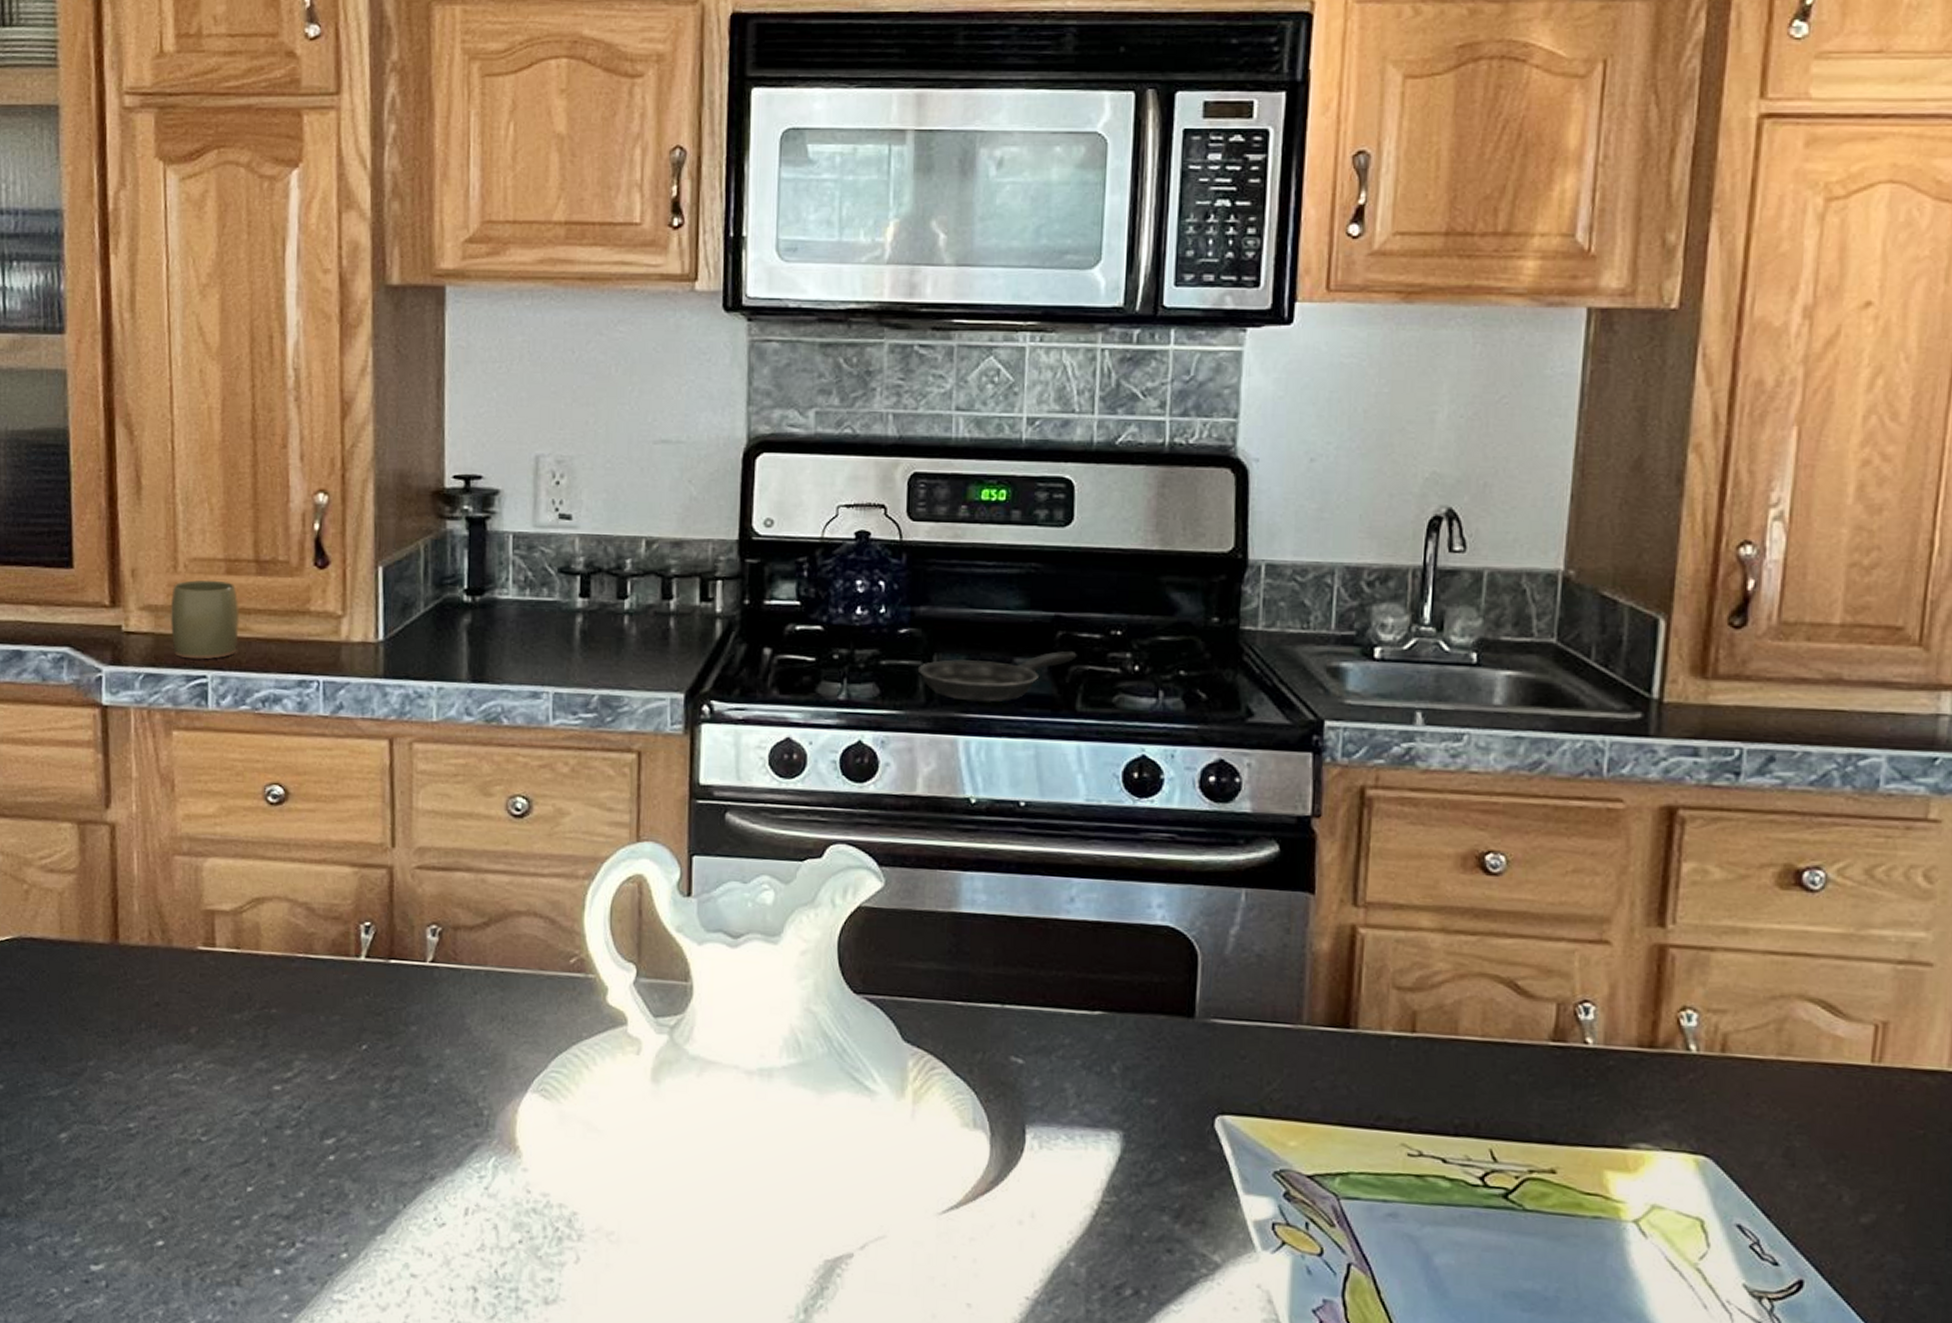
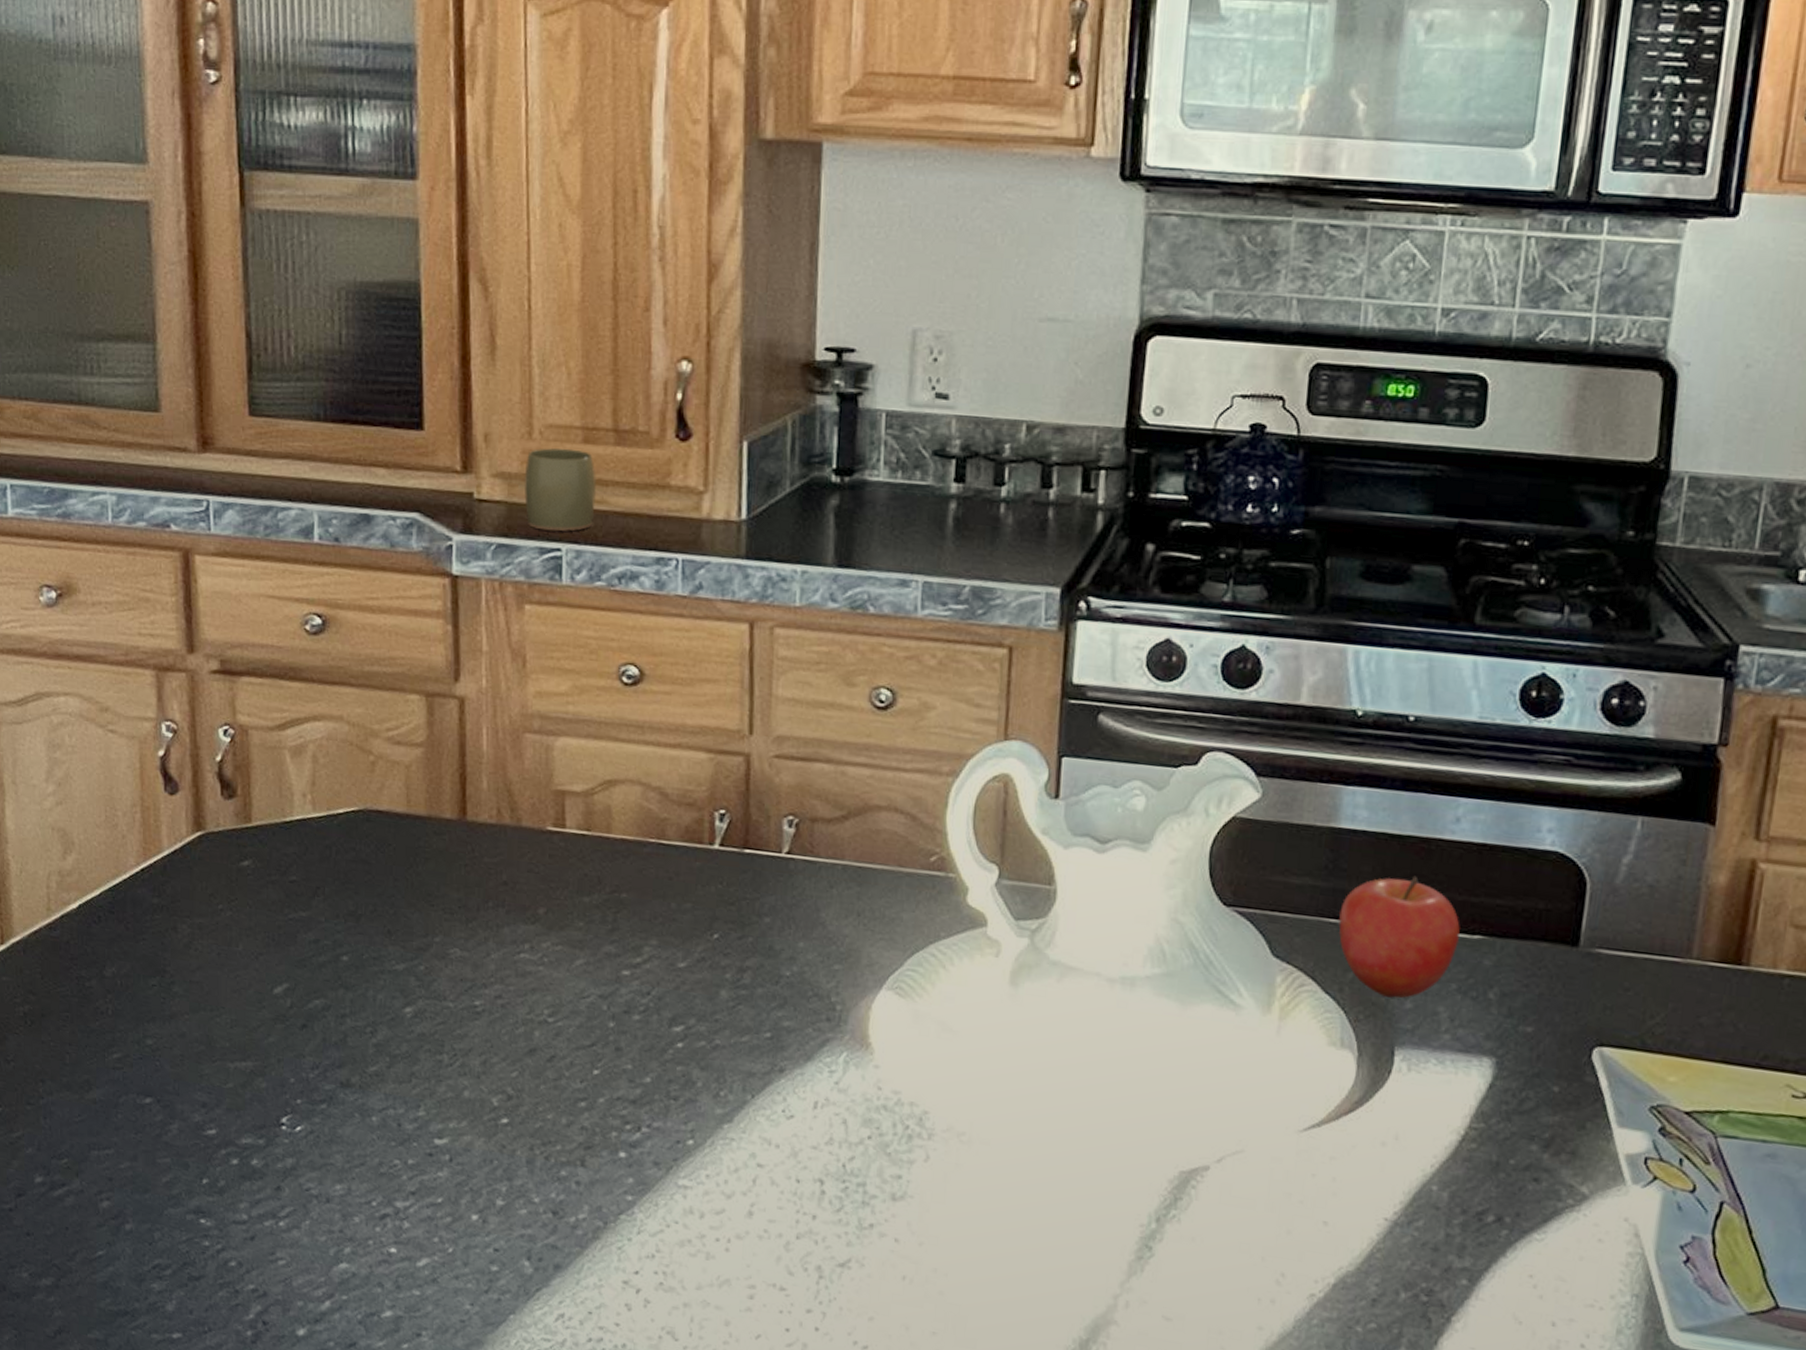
frying pan: present [919,651,1077,703] -> none [1310,560,1480,612]
fruit: none [965,955,1081,1077] -> present [1338,875,1460,998]

